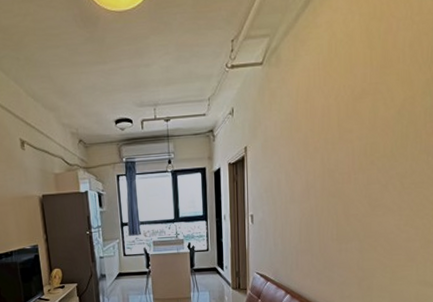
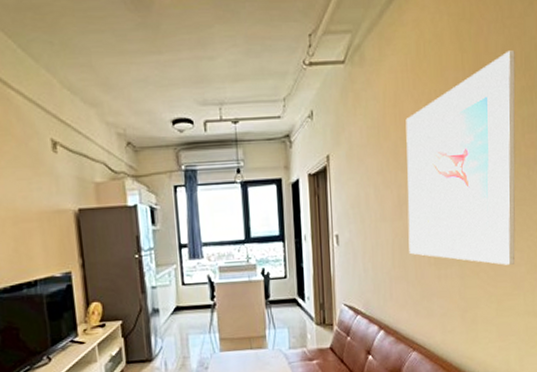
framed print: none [314,45,422,241] -> present [406,50,516,265]

